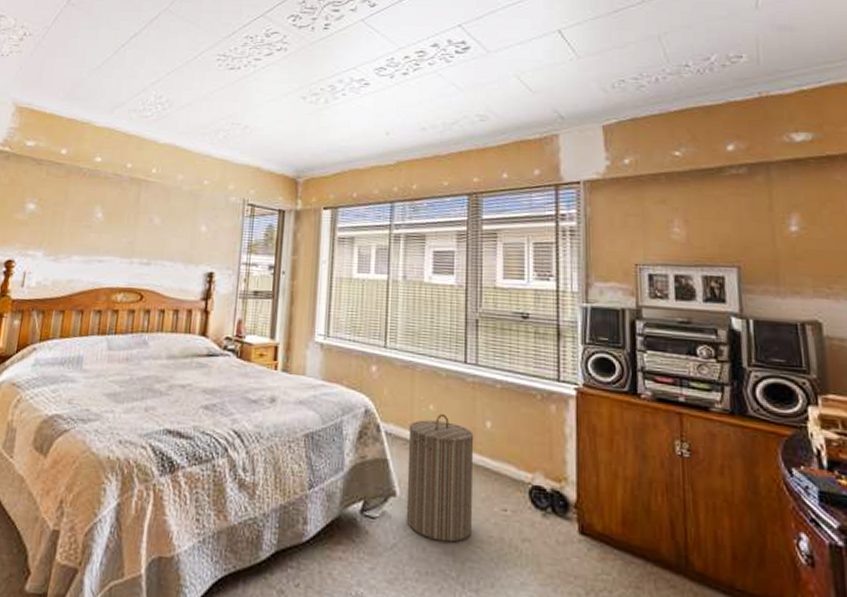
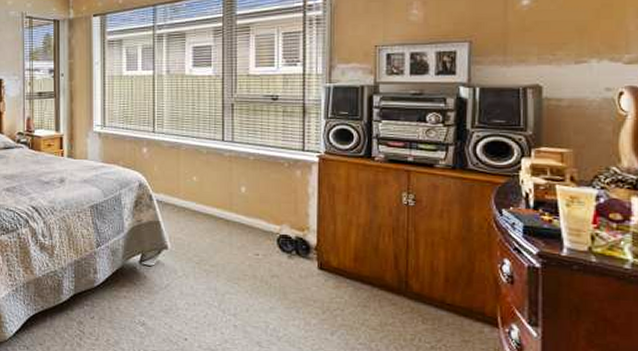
laundry hamper: present [406,413,474,543] -> none [176,183,231,281]

